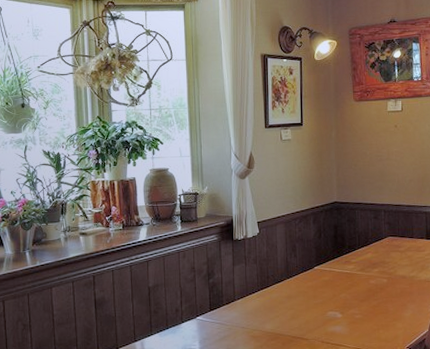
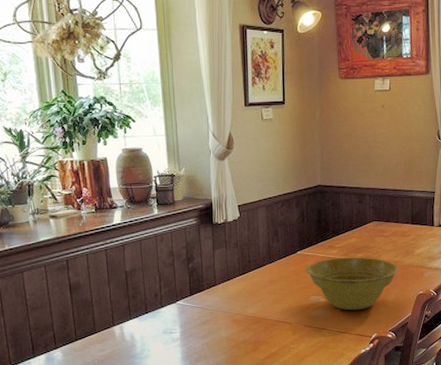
planter bowl: none [323,272,415,327] -> present [306,257,398,311]

